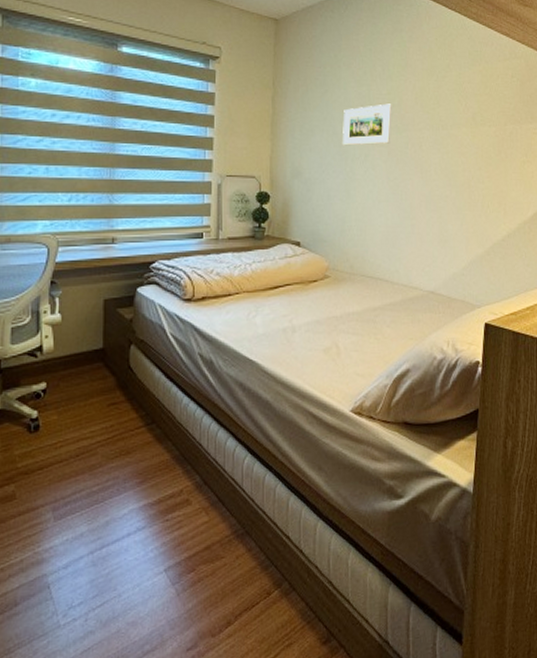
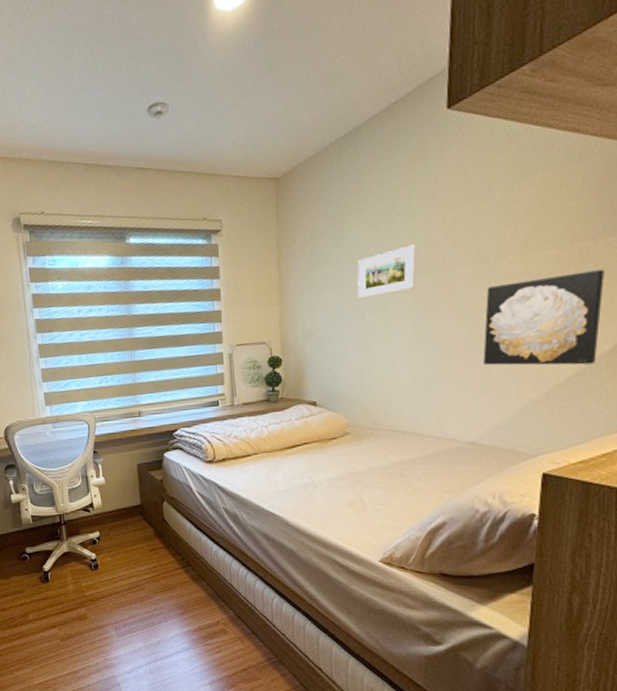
wall art: none [442,149,527,228] -> present [483,269,604,366]

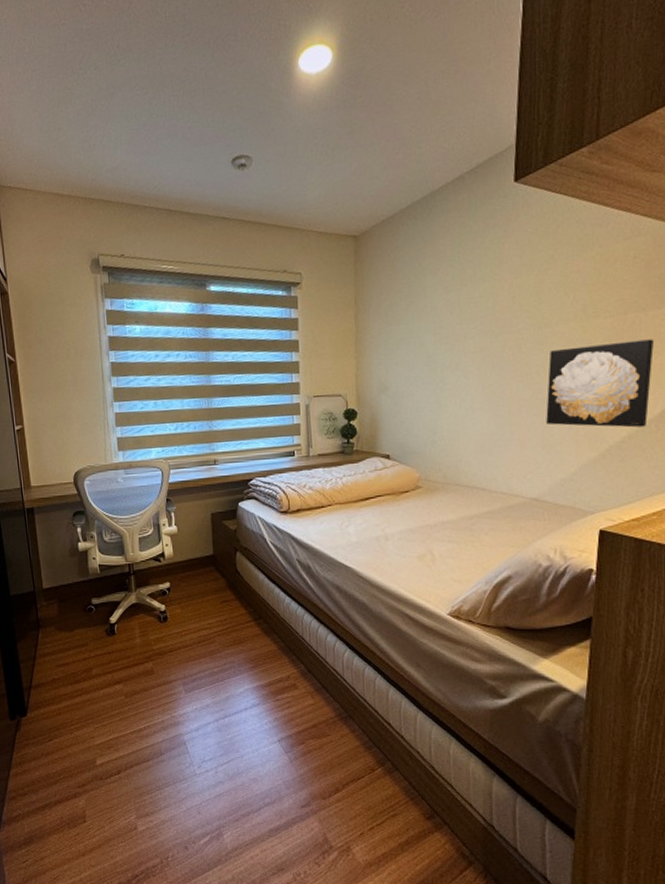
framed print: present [357,244,417,299] -> none [430,306,486,357]

